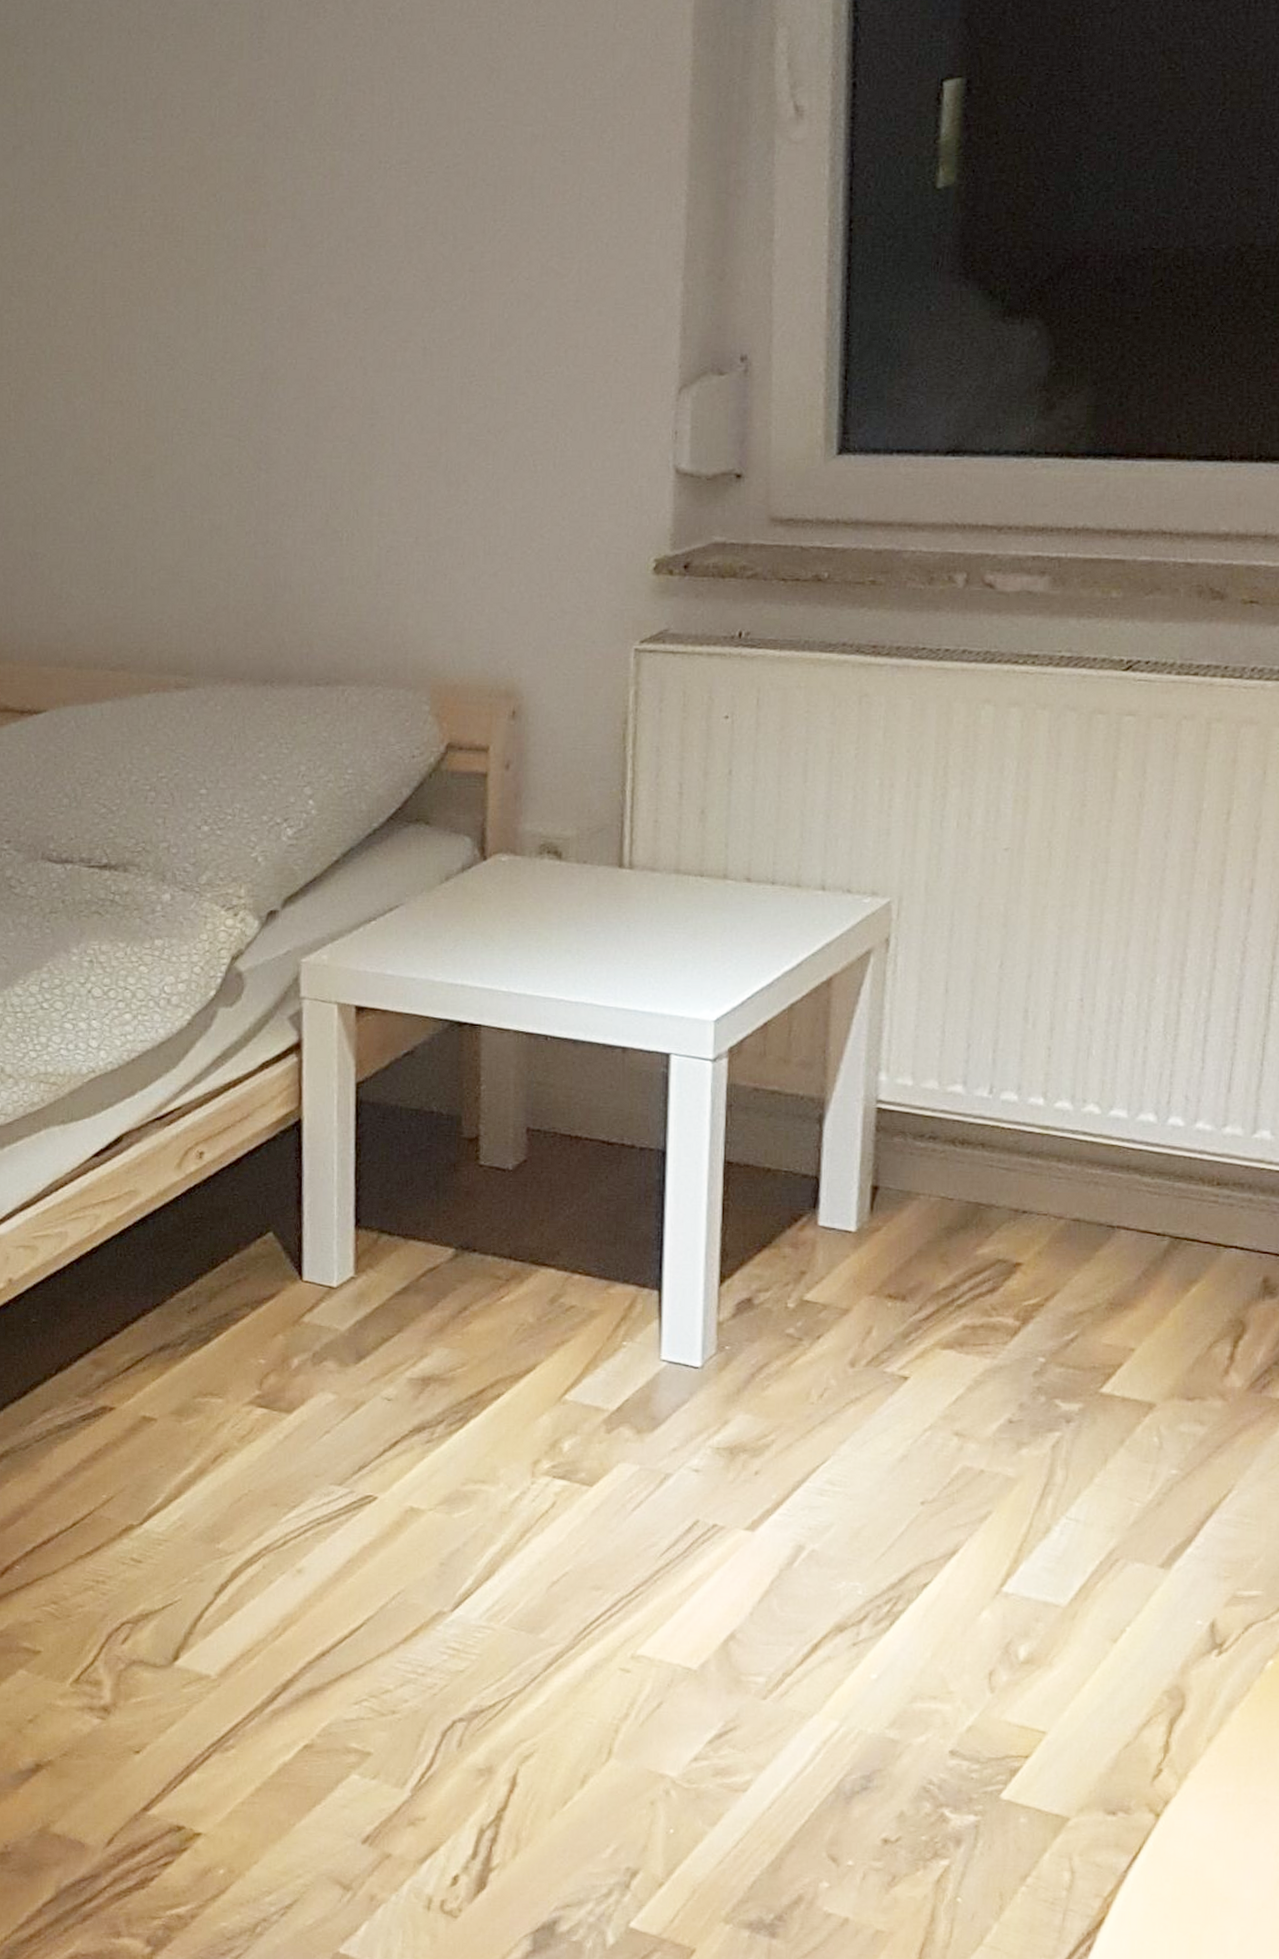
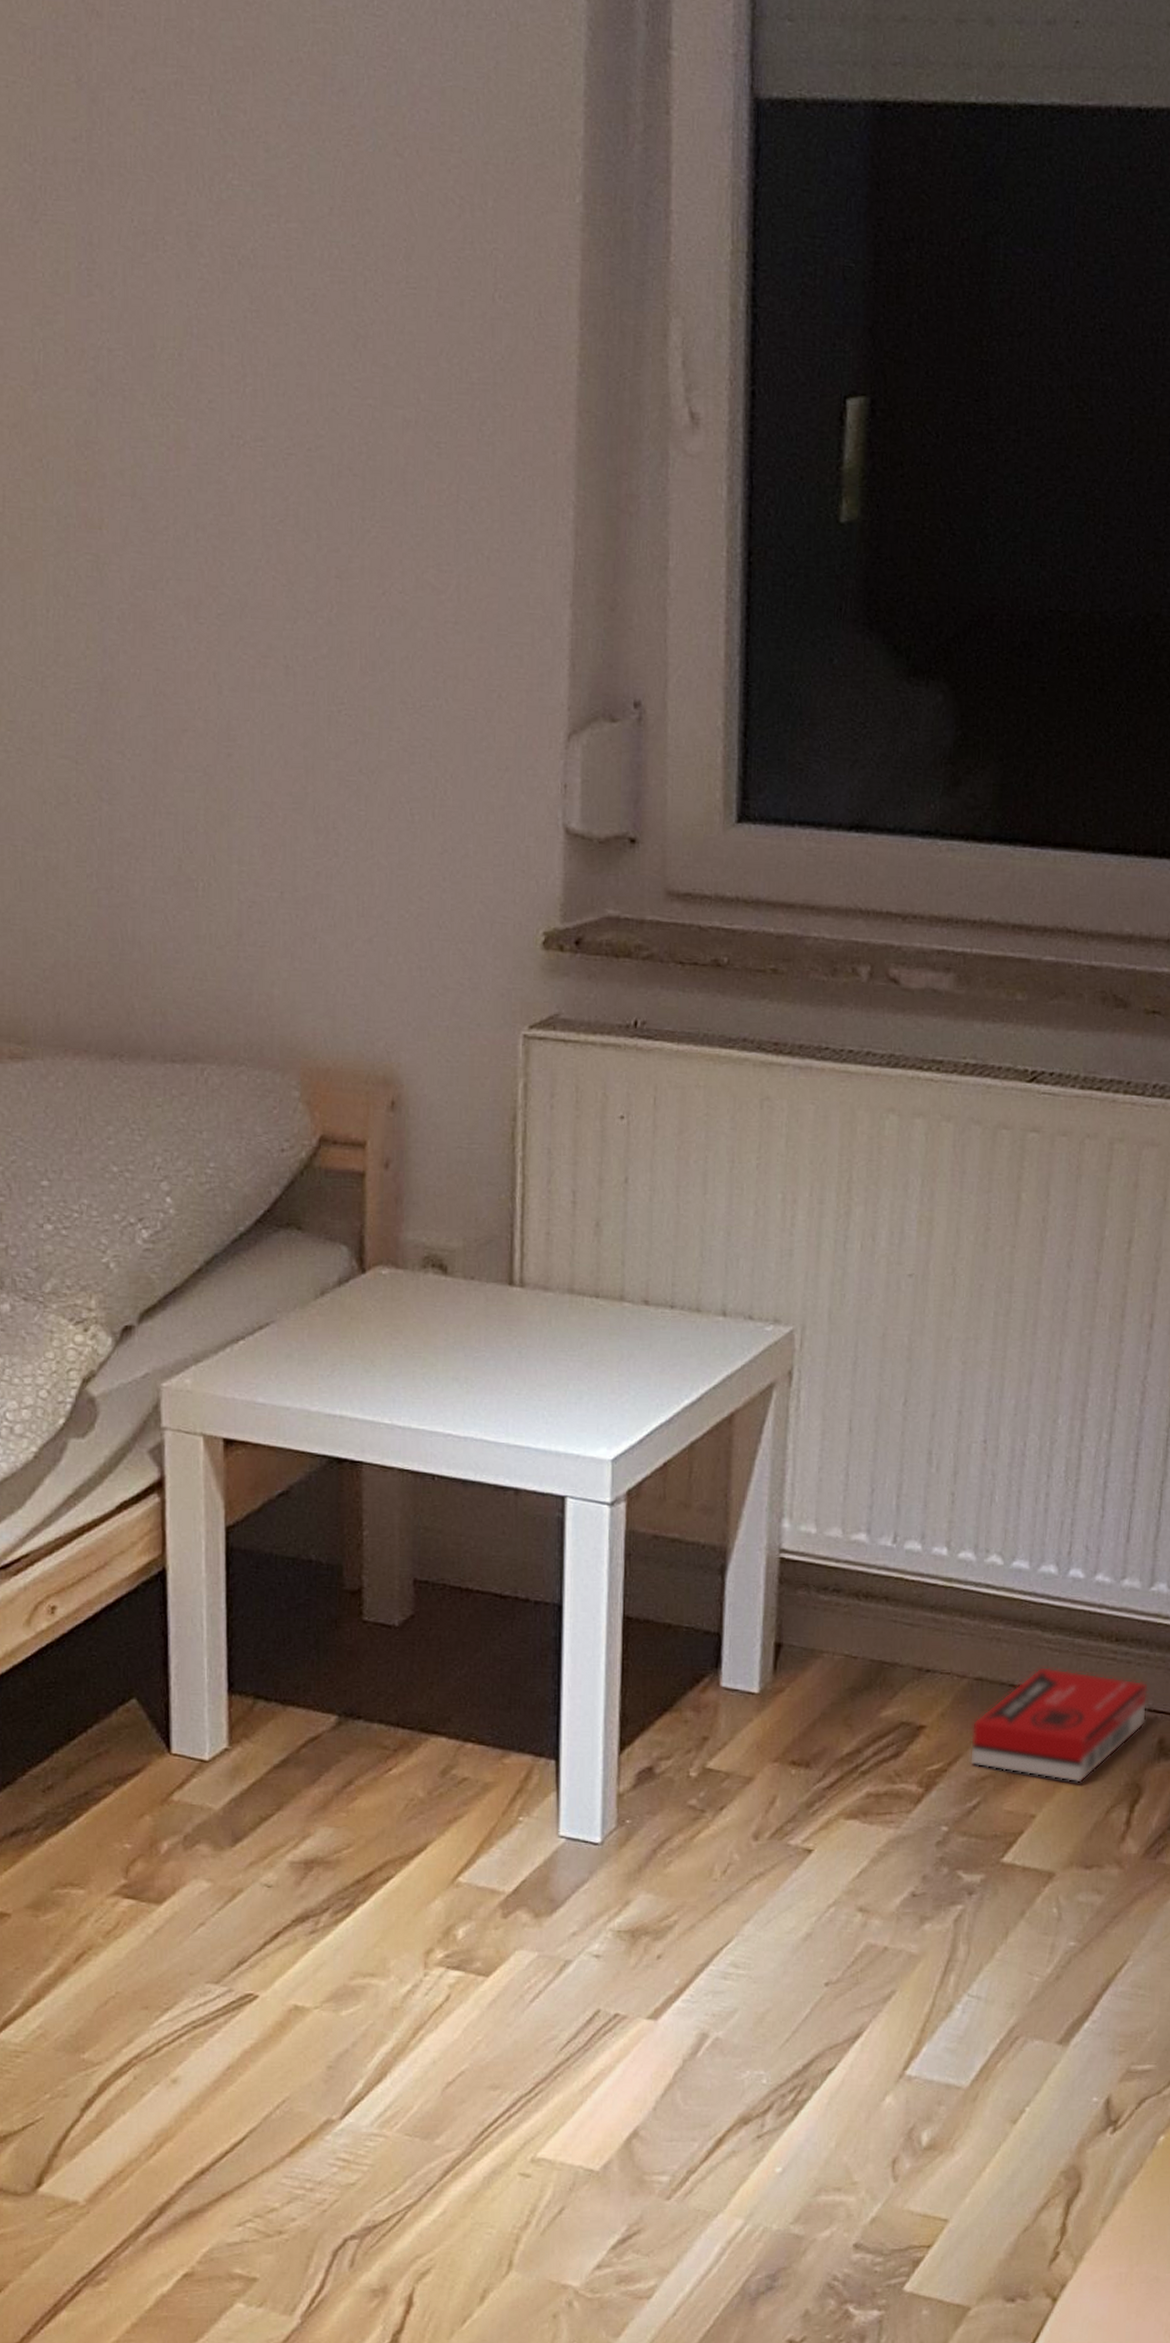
box: none [1067,1208,1253,1319] -> present [969,1666,1150,1783]

